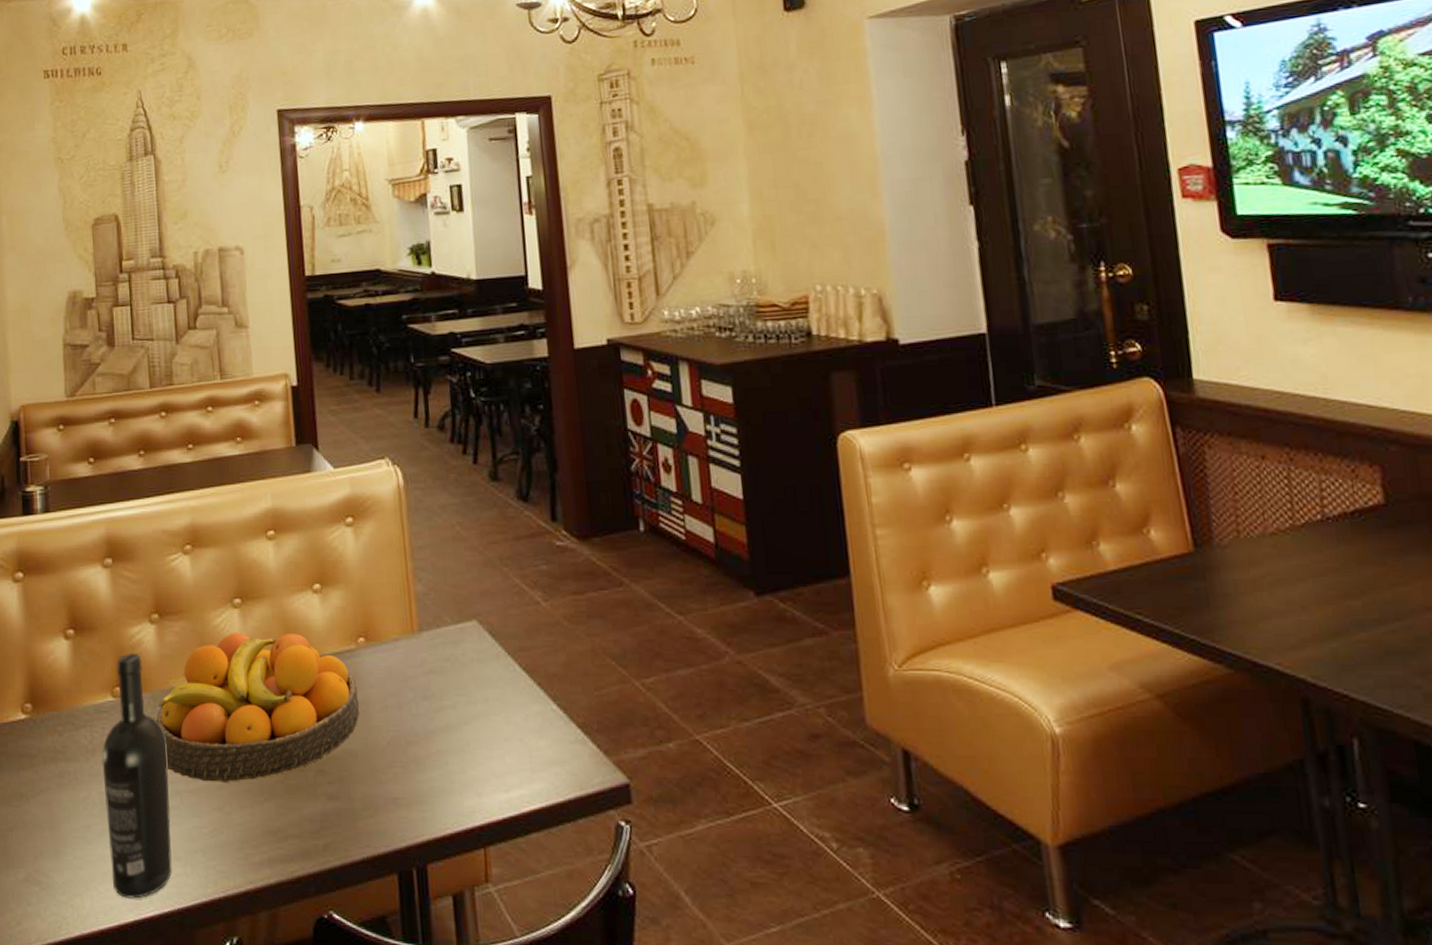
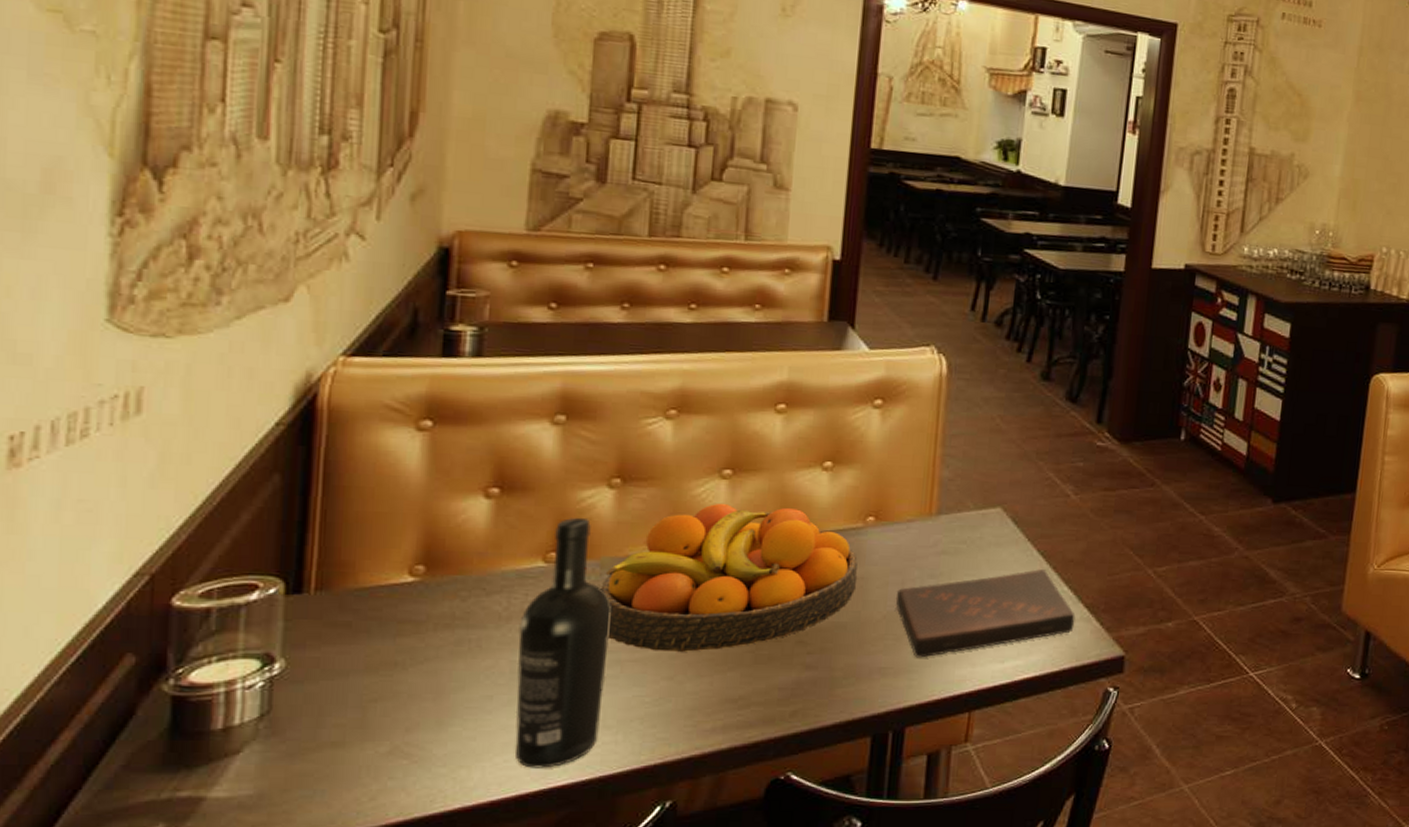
book: none [395,686,571,787] -> present [895,569,1076,658]

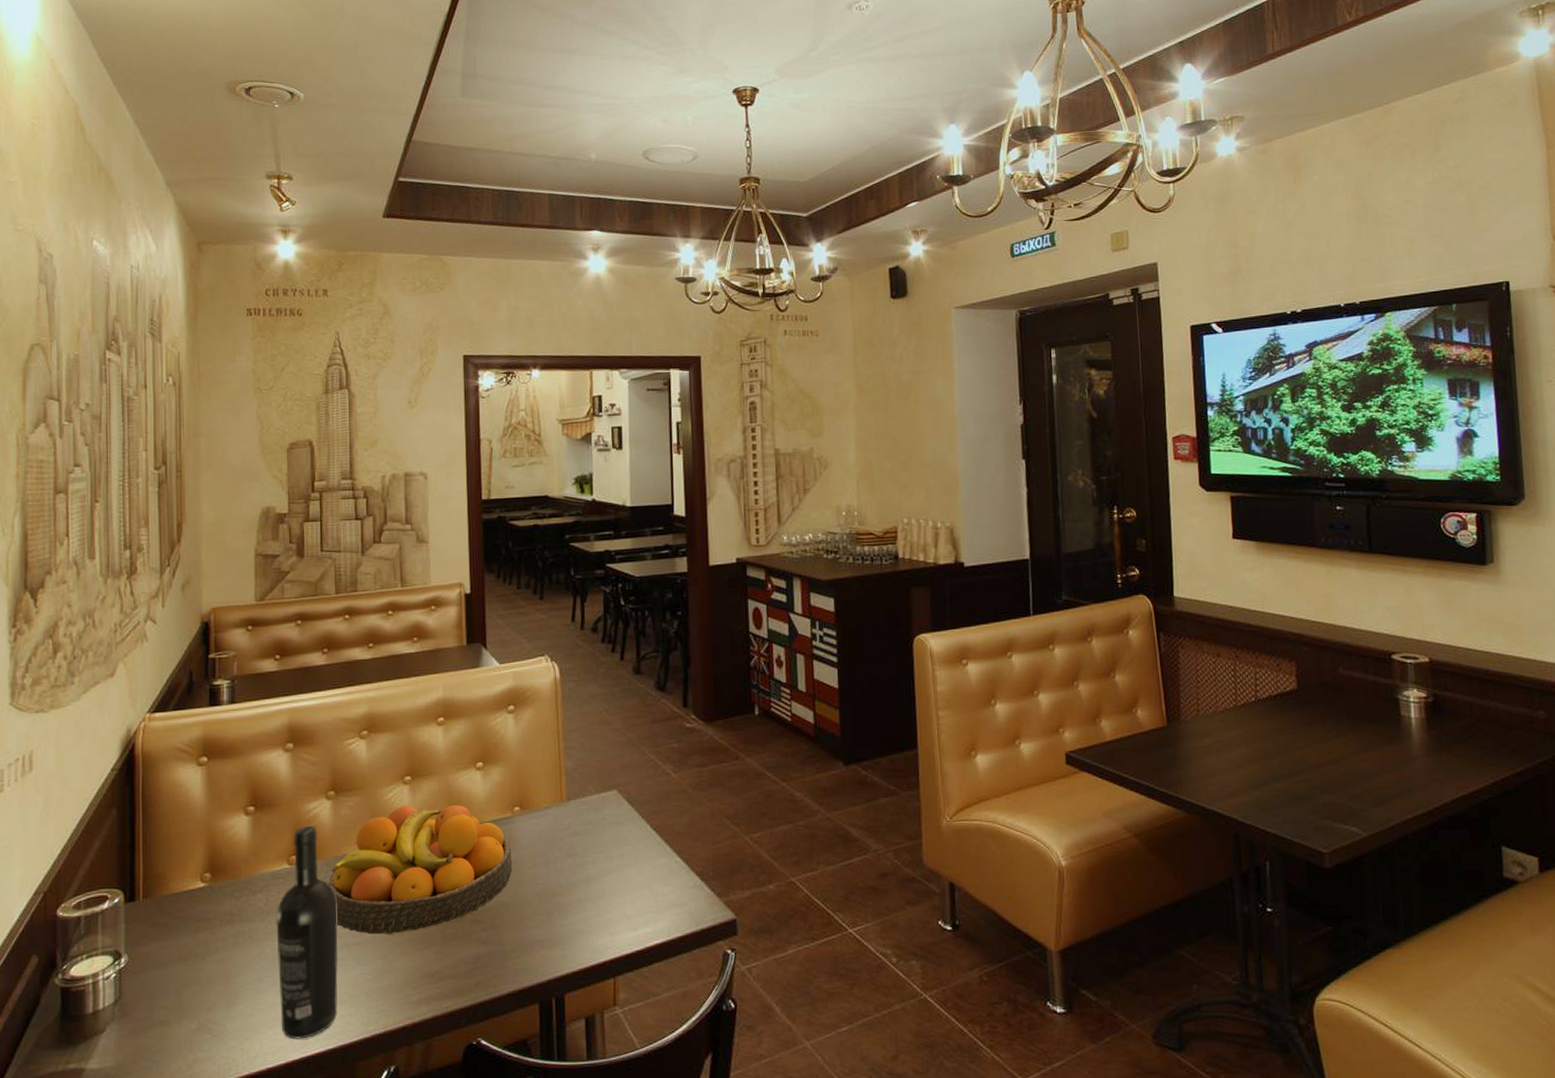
book: present [895,569,1076,658] -> none [543,843,690,930]

